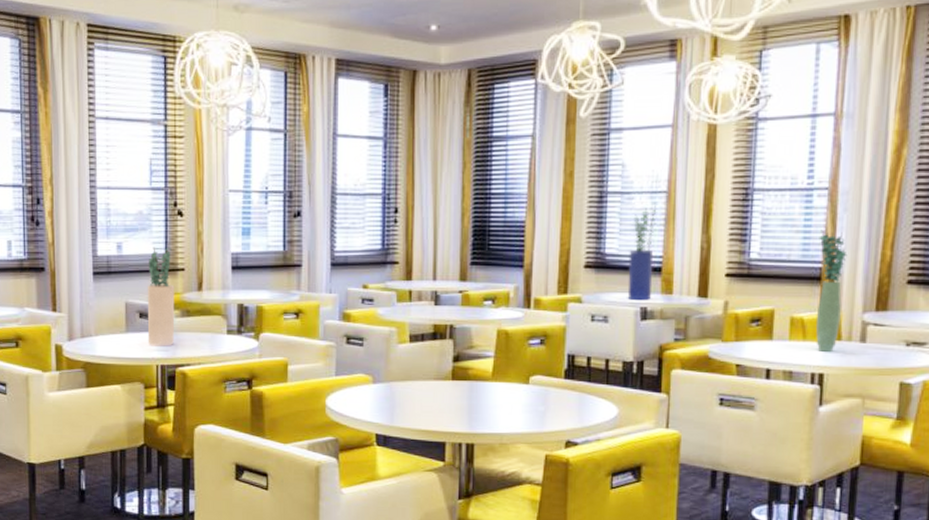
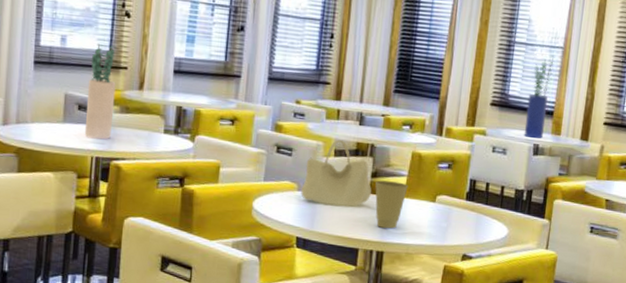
handbag: none [376,323,454,397] -> present [301,139,372,207]
cup: none [458,364,496,417] -> present [375,180,408,229]

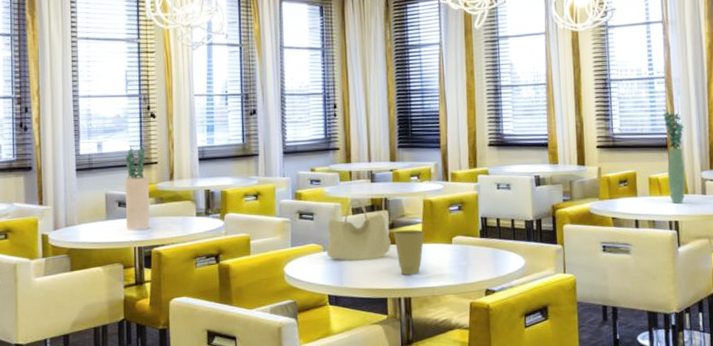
vase: present [524,58,554,138] -> none [522,95,543,170]

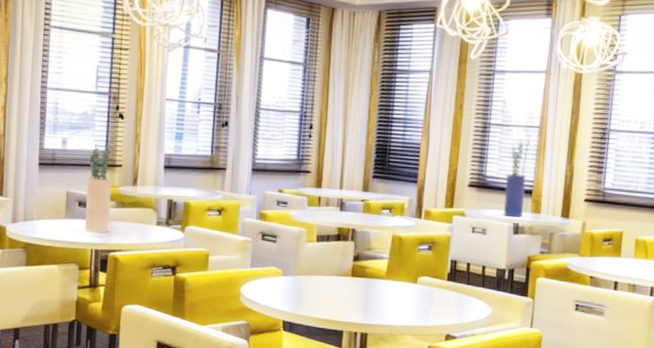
handbag: present [326,198,391,261] -> none [286,225,354,290]
cup: present [394,230,425,275] -> none [357,263,390,311]
vase: none [522,95,543,170] -> present [503,138,531,217]

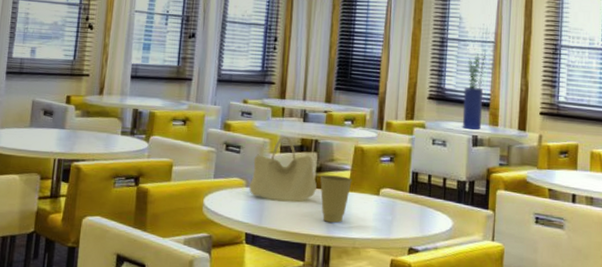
vase: present [84,141,112,233] -> none [48,51,80,143]
handbag: none [286,225,354,290] -> present [249,136,317,202]
cup: none [357,263,390,311] -> present [320,175,352,223]

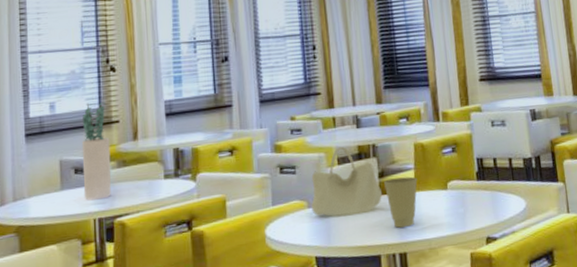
vase: none [48,51,80,143] -> present [81,97,111,201]
vase: present [462,52,487,130] -> none [513,24,538,104]

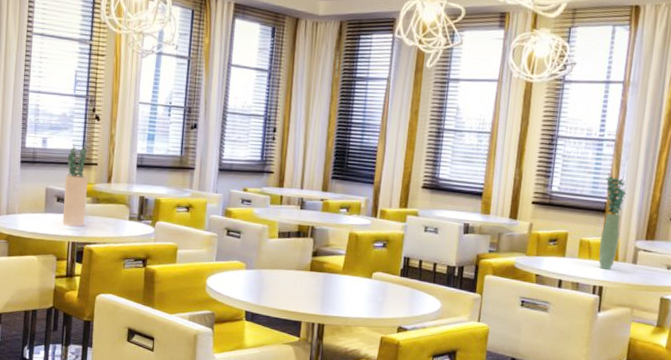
handbag: present [311,146,382,217] -> none [249,222,313,283]
cup: present [384,176,418,228] -> none [316,259,346,303]

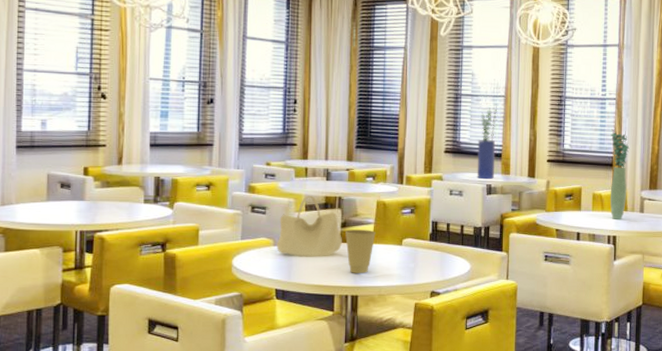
vase: present [62,141,88,227] -> none [68,121,96,214]
handbag: none [249,222,313,283] -> present [277,195,342,257]
cup: none [316,259,346,303] -> present [345,229,376,273]
vase: none [454,143,482,218] -> present [477,106,498,179]

